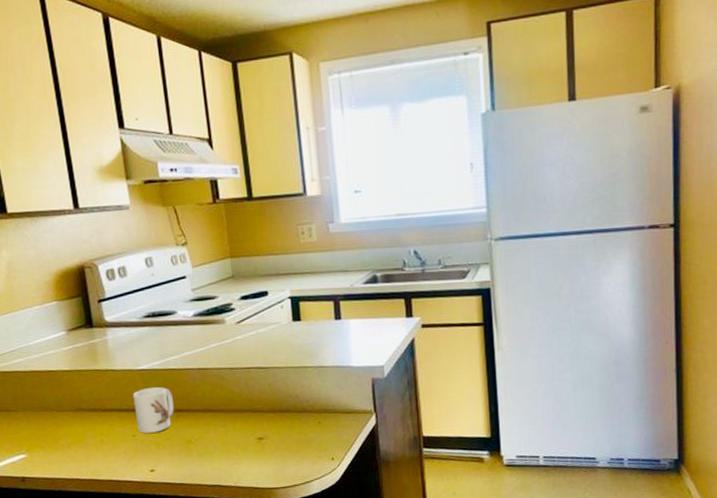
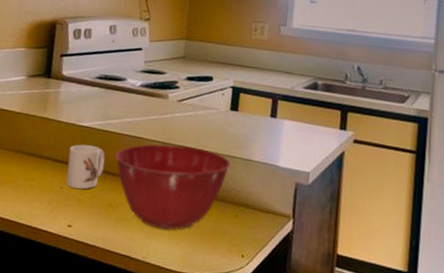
mixing bowl: none [183,366,304,452] -> present [115,143,231,230]

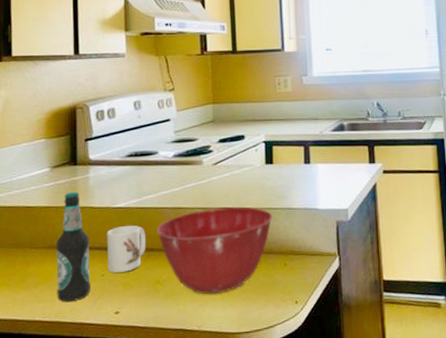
bottle: none [18,103,54,207] -> present [56,191,91,303]

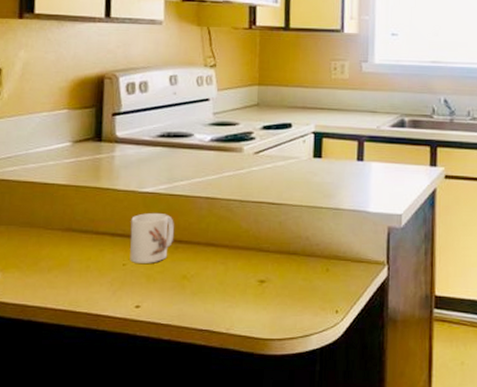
bottle: present [56,191,91,303] -> none [72,170,112,291]
mixing bowl: present [156,206,273,294] -> none [186,201,317,295]

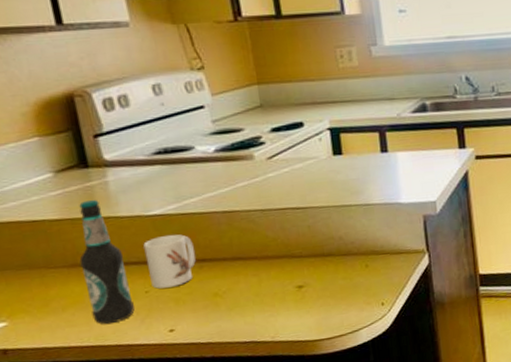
bottle: none [72,170,112,291] -> present [79,199,135,325]

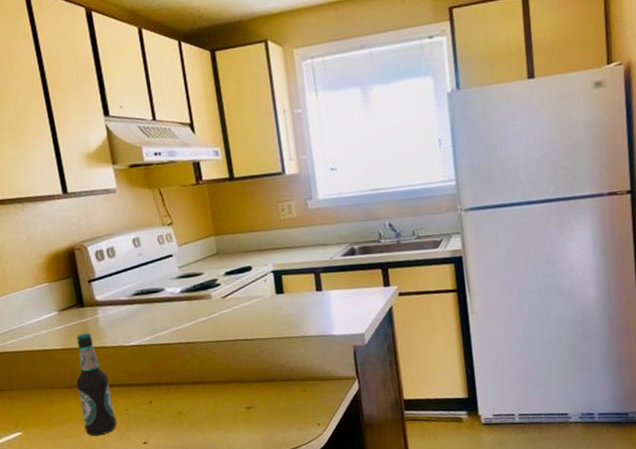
mug: present [143,234,196,289] -> none [124,361,165,407]

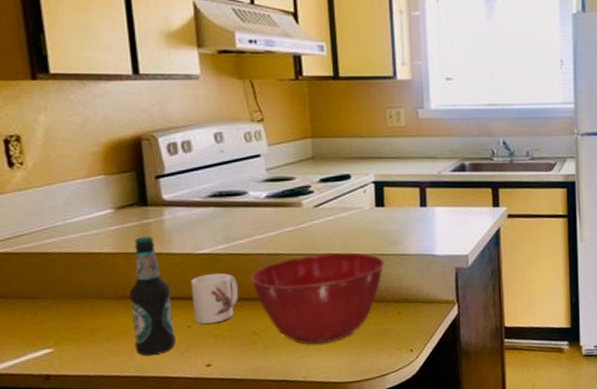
mug: none [124,361,165,407] -> present [191,272,239,324]
mixing bowl: none [172,337,288,422] -> present [249,252,385,344]

